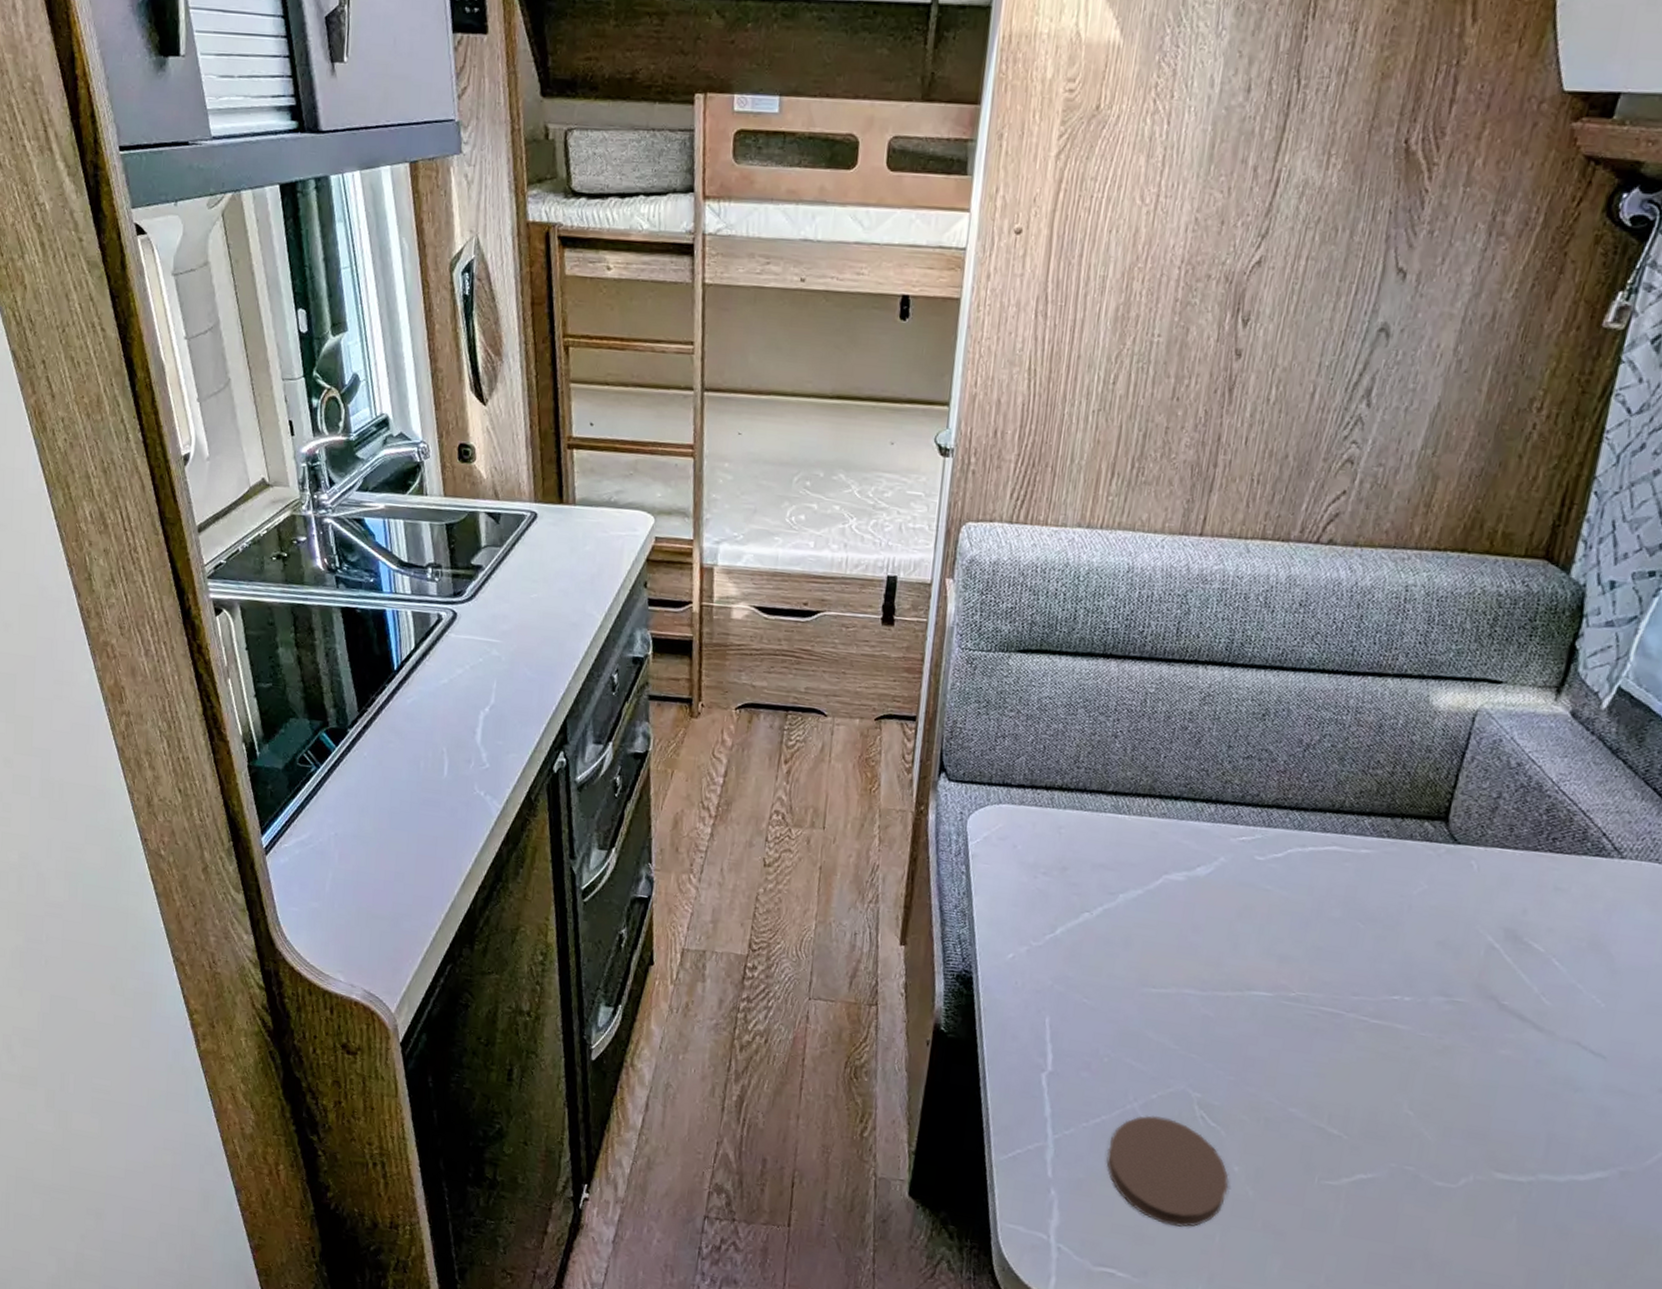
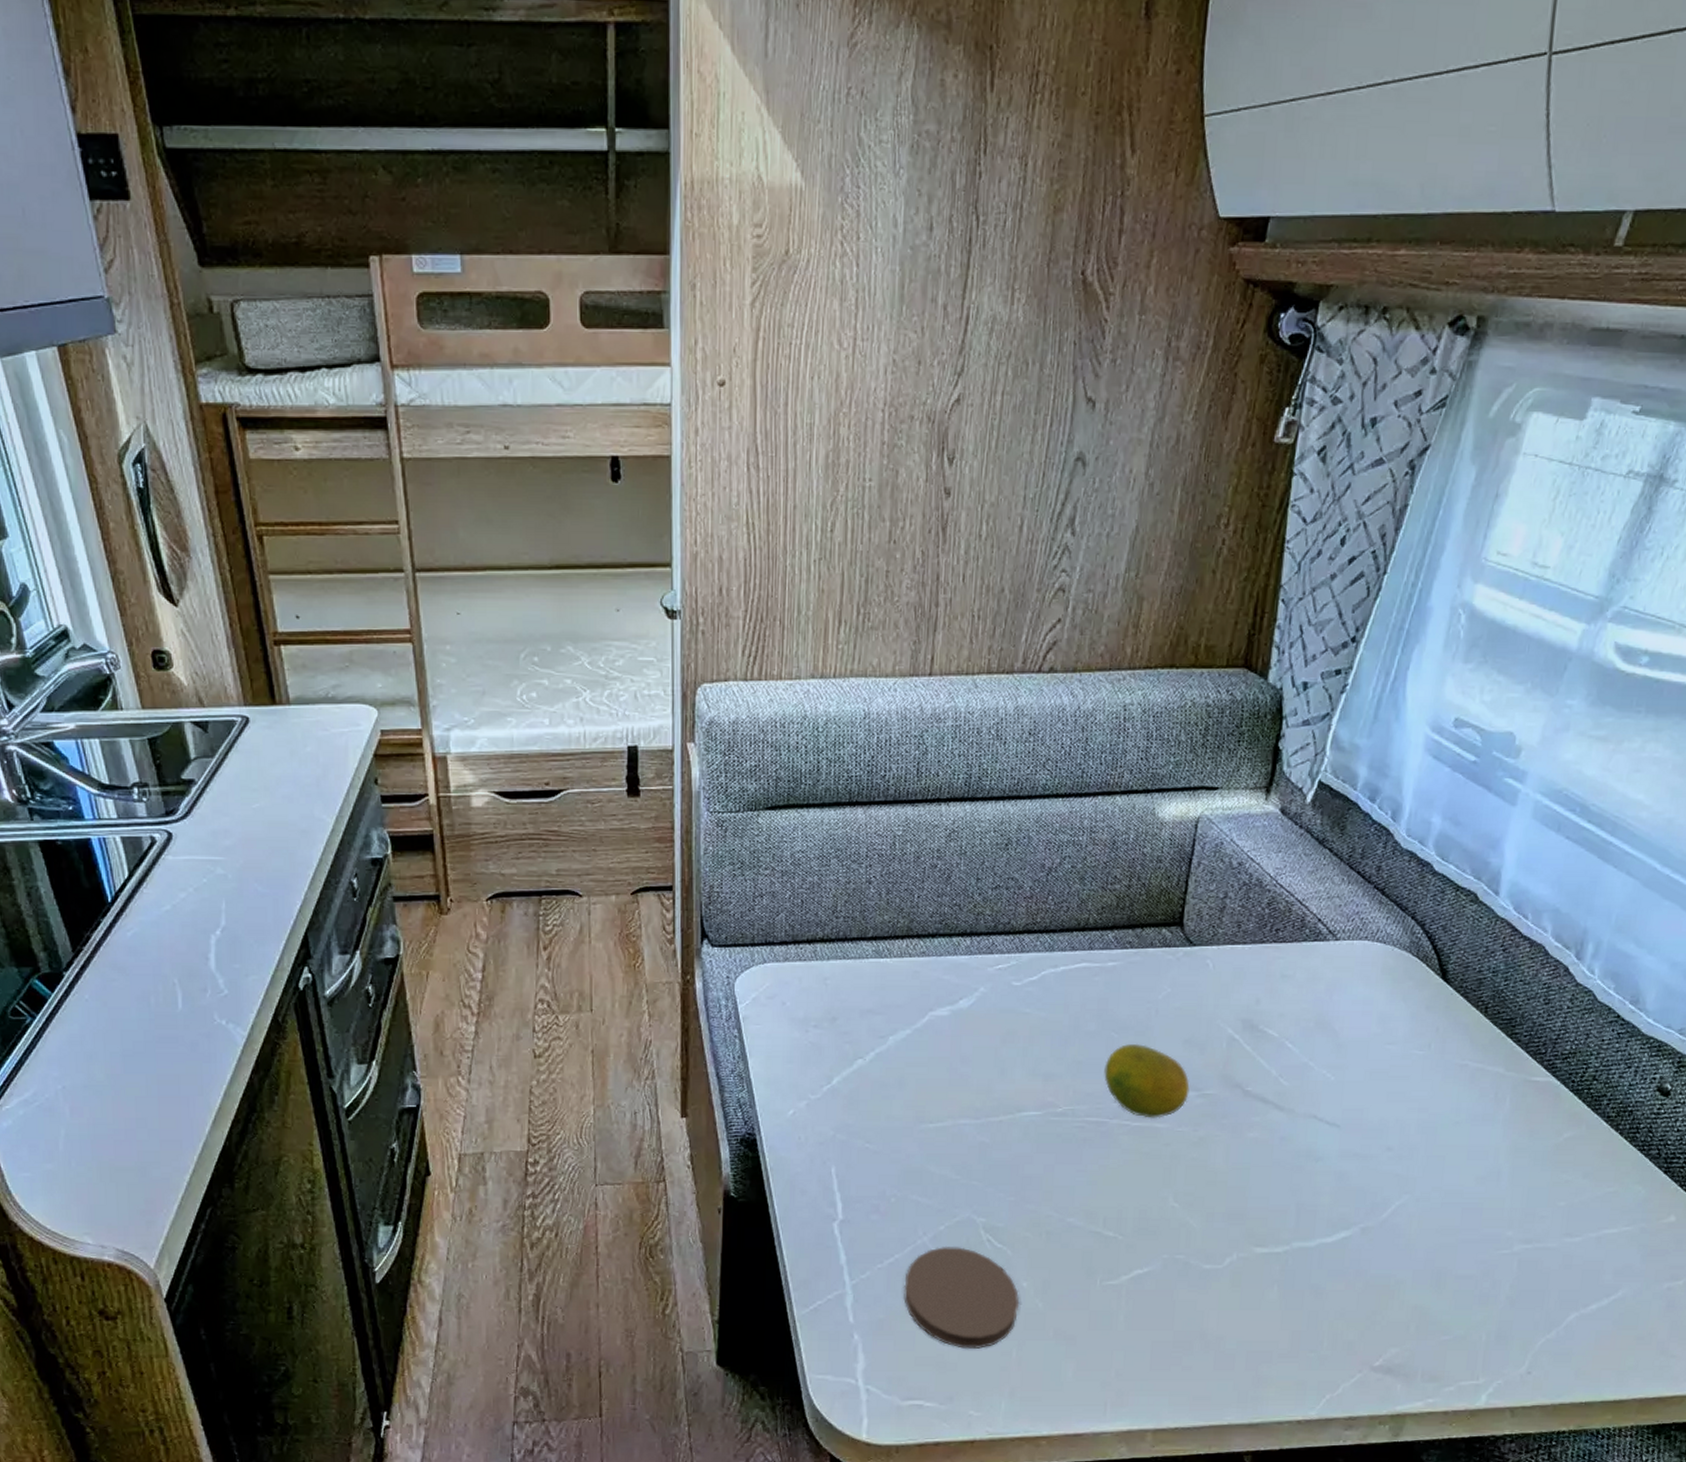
fruit: none [1344,937,1439,1019] -> present [1104,1043,1190,1118]

